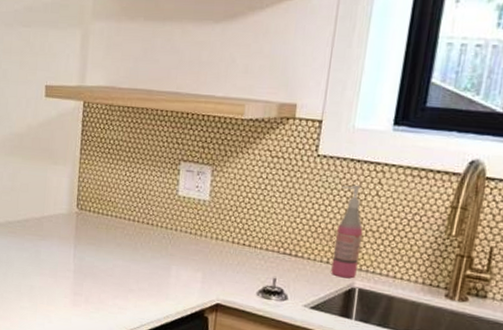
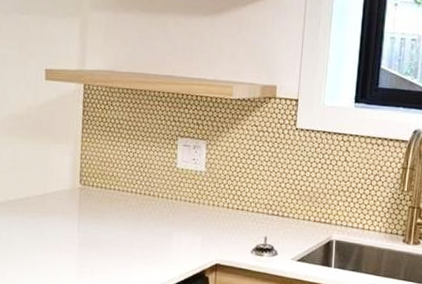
soap dispenser: present [331,184,363,279] -> none [312,152,336,233]

